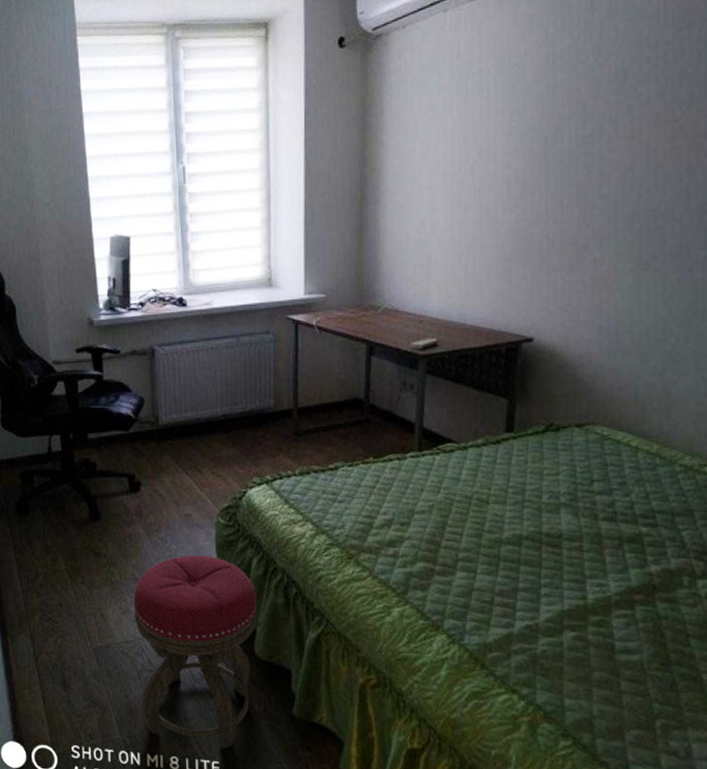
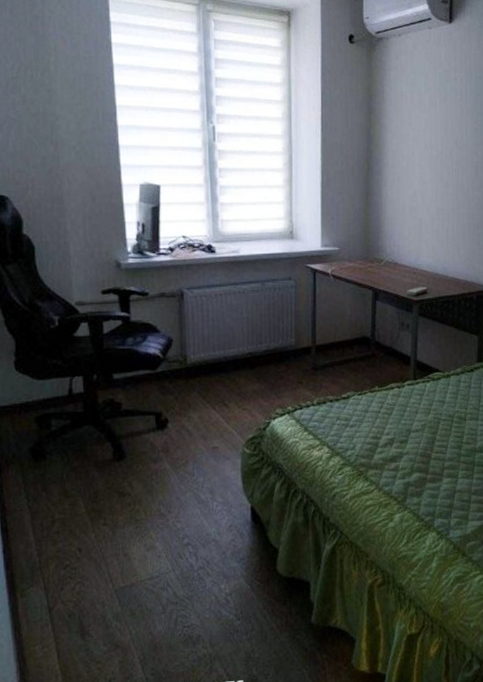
stool: present [134,555,258,749] -> none [160,485,280,667]

